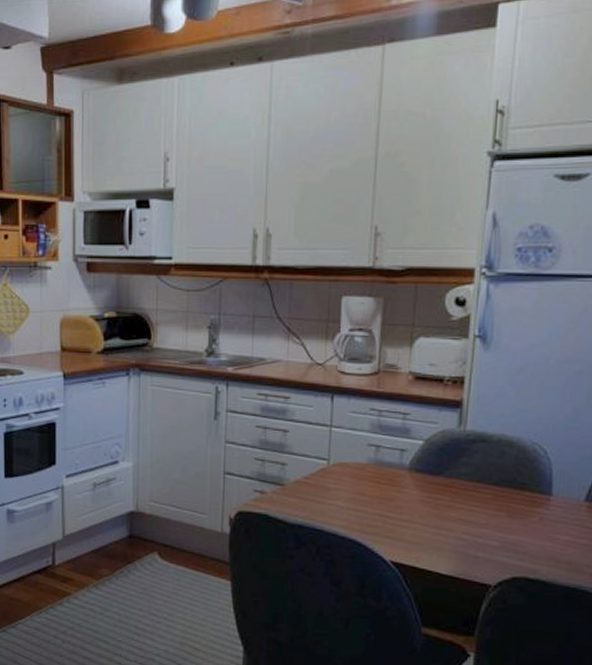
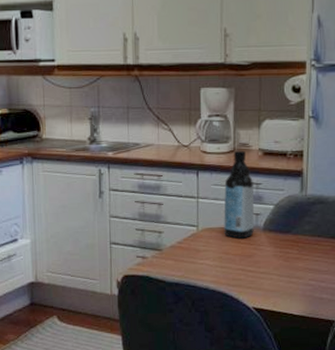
water bottle: none [360,372,401,478] -> present [224,150,255,239]

